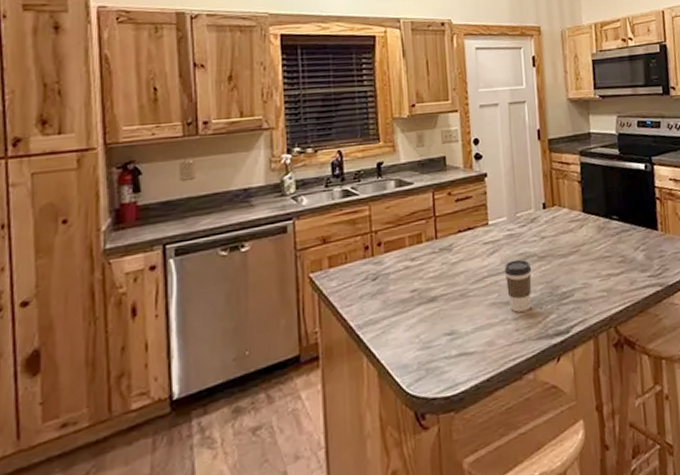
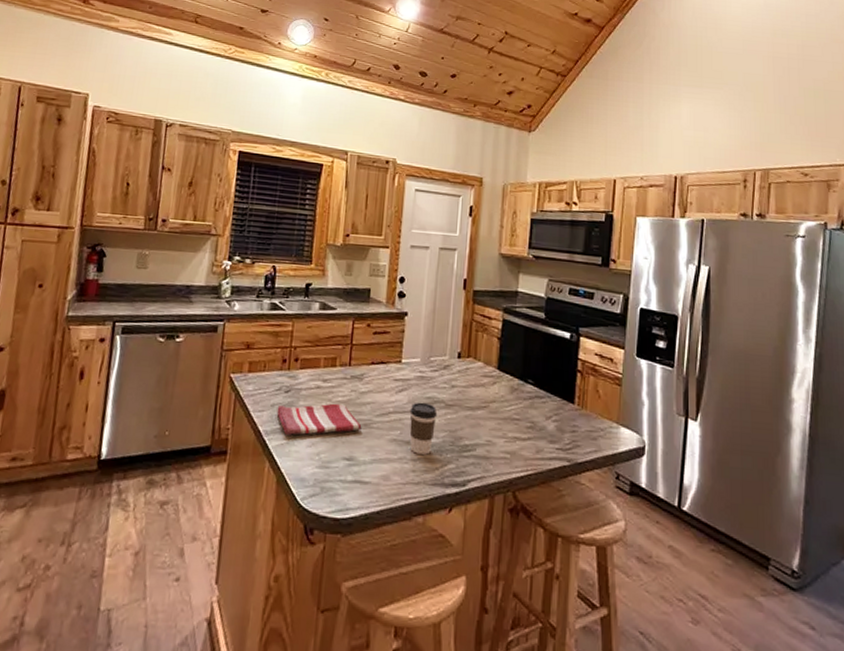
dish towel: none [366,279,459,324] -> present [277,403,362,435]

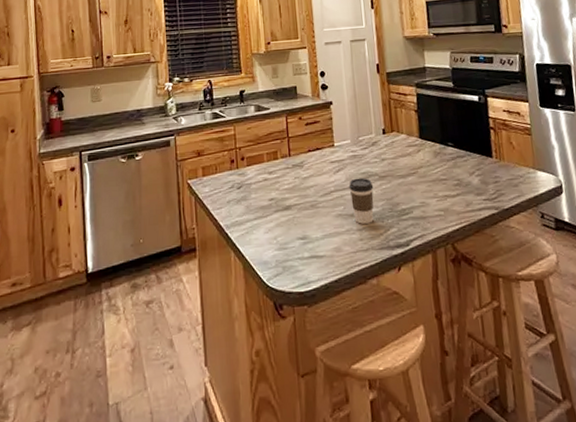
dish towel: present [277,403,362,435] -> none [233,191,309,226]

